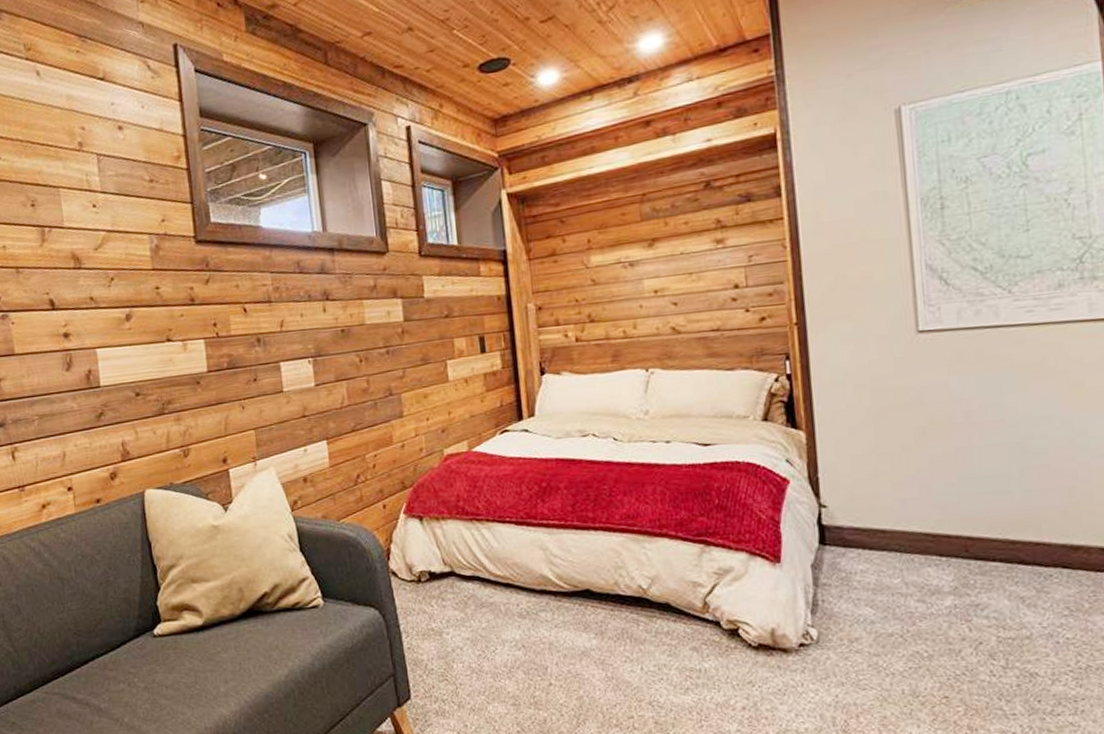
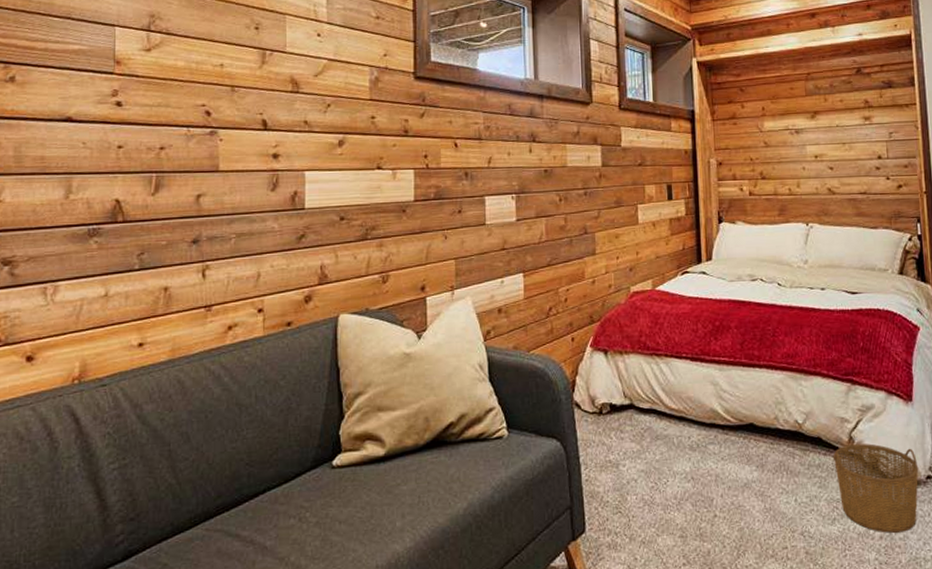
basket: none [684,609,789,704] -> present [833,444,919,533]

